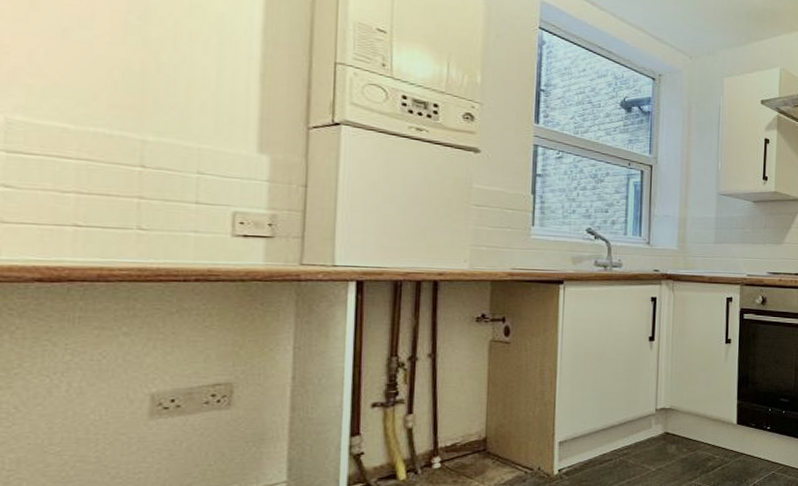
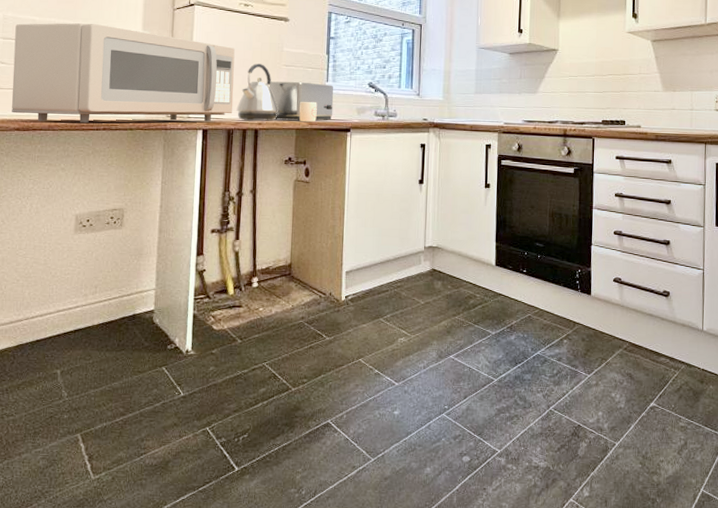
microwave: none [26,131,403,272] -> present [12,22,235,123]
kettle: none [406,201,468,271] -> present [236,63,279,121]
toaster: none [452,223,542,271] -> present [269,81,334,121]
mug: none [494,249,520,273] -> present [298,102,317,123]

